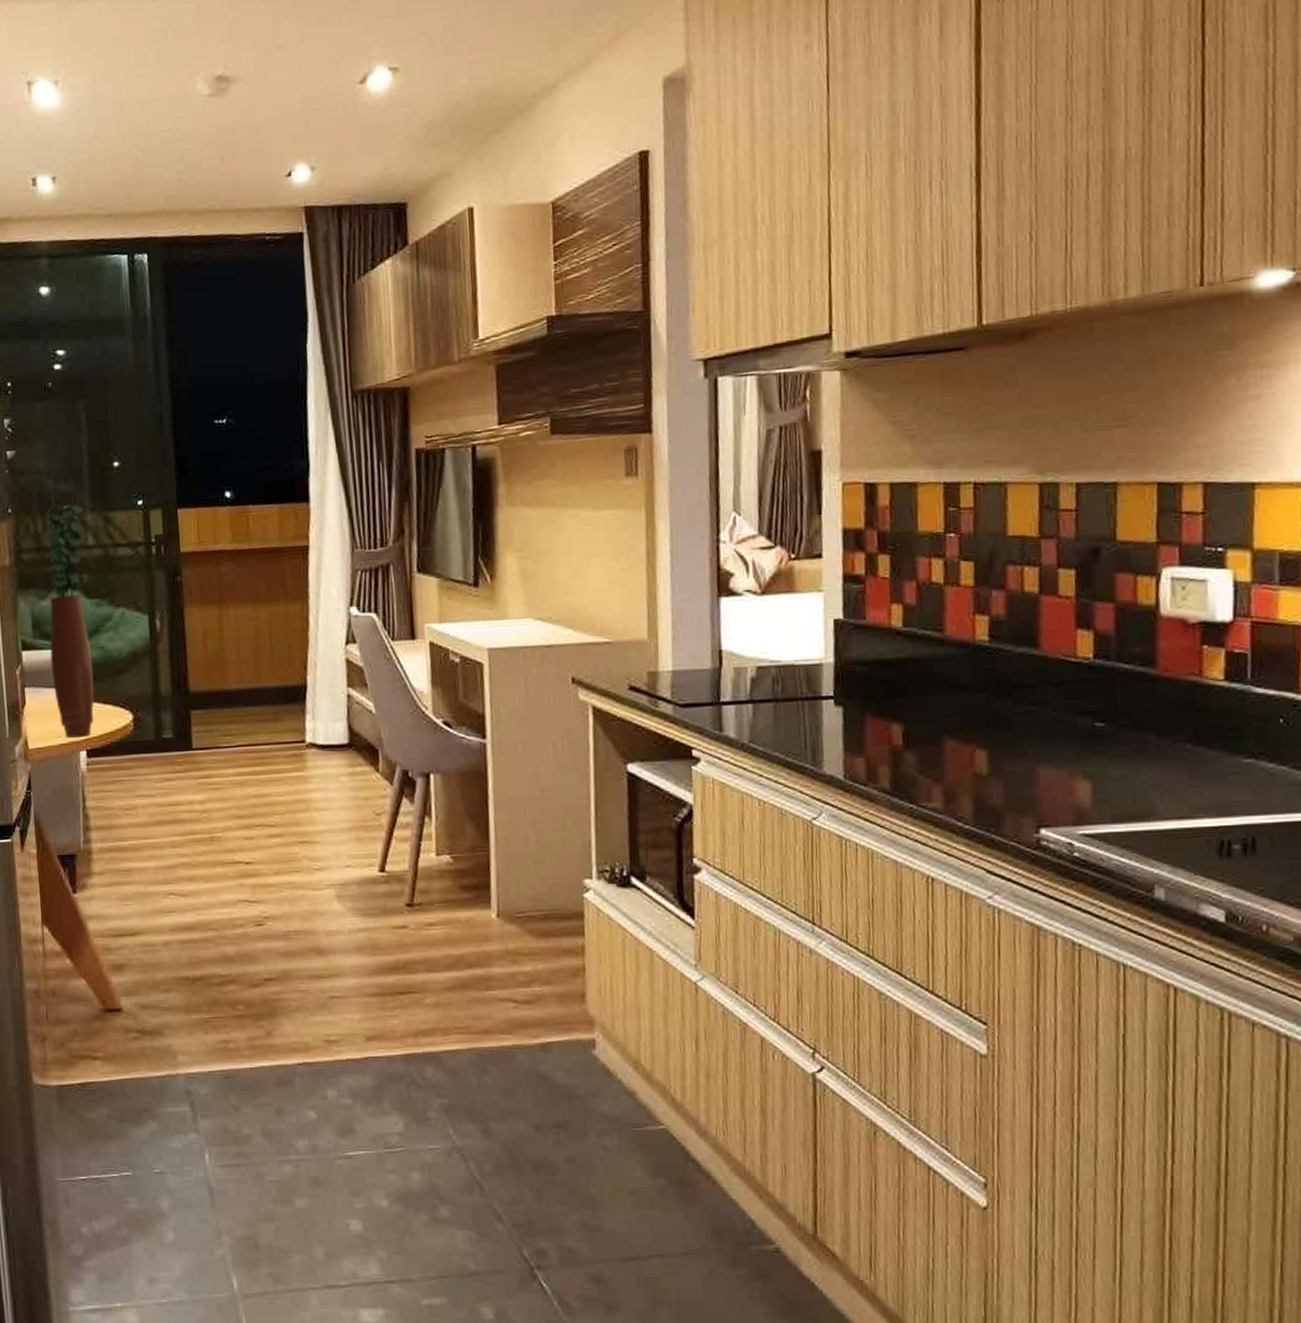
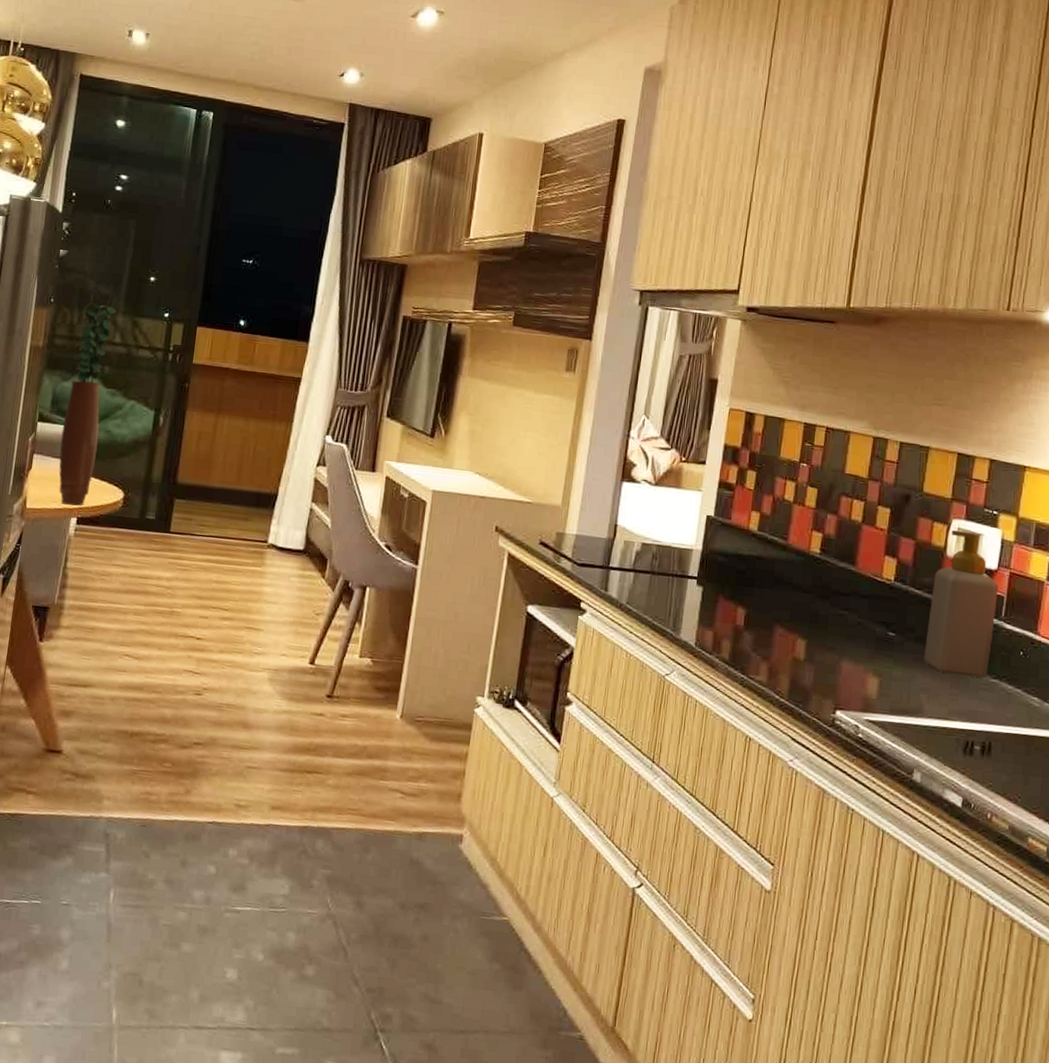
soap bottle: none [1147,579,1239,762] -> present [924,529,999,678]

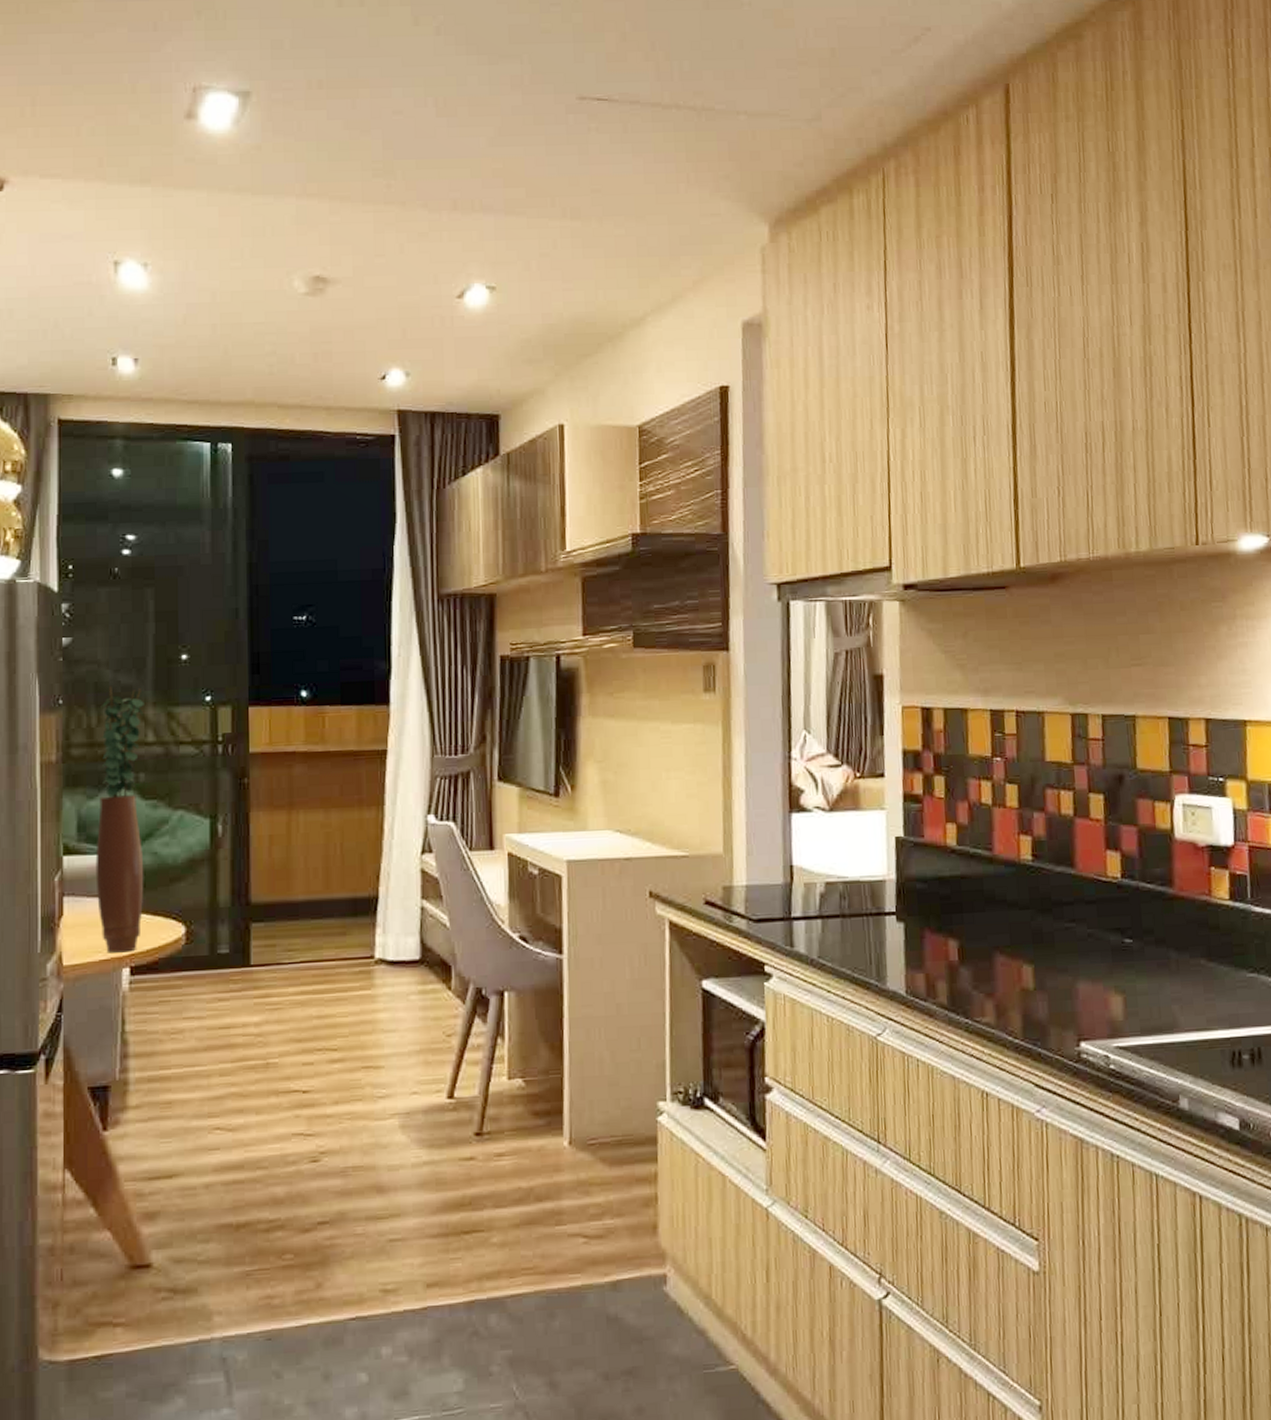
soap bottle: present [924,529,999,678] -> none [1165,805,1243,976]

